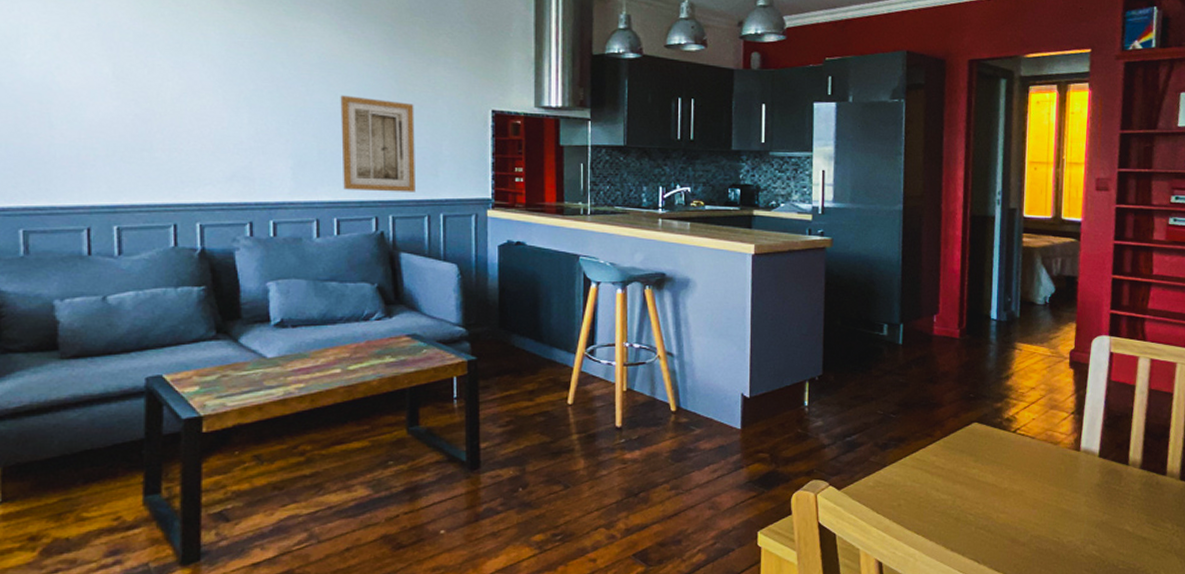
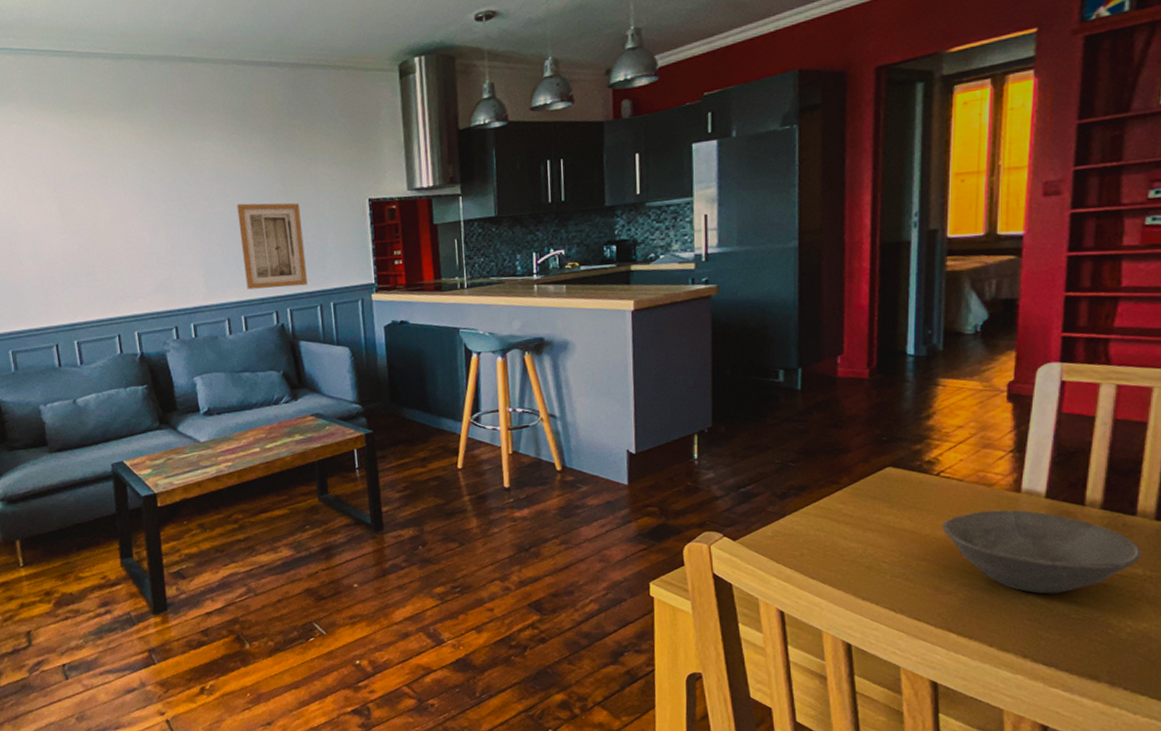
bowl: none [1018,467,1171,546] -> present [942,509,1142,594]

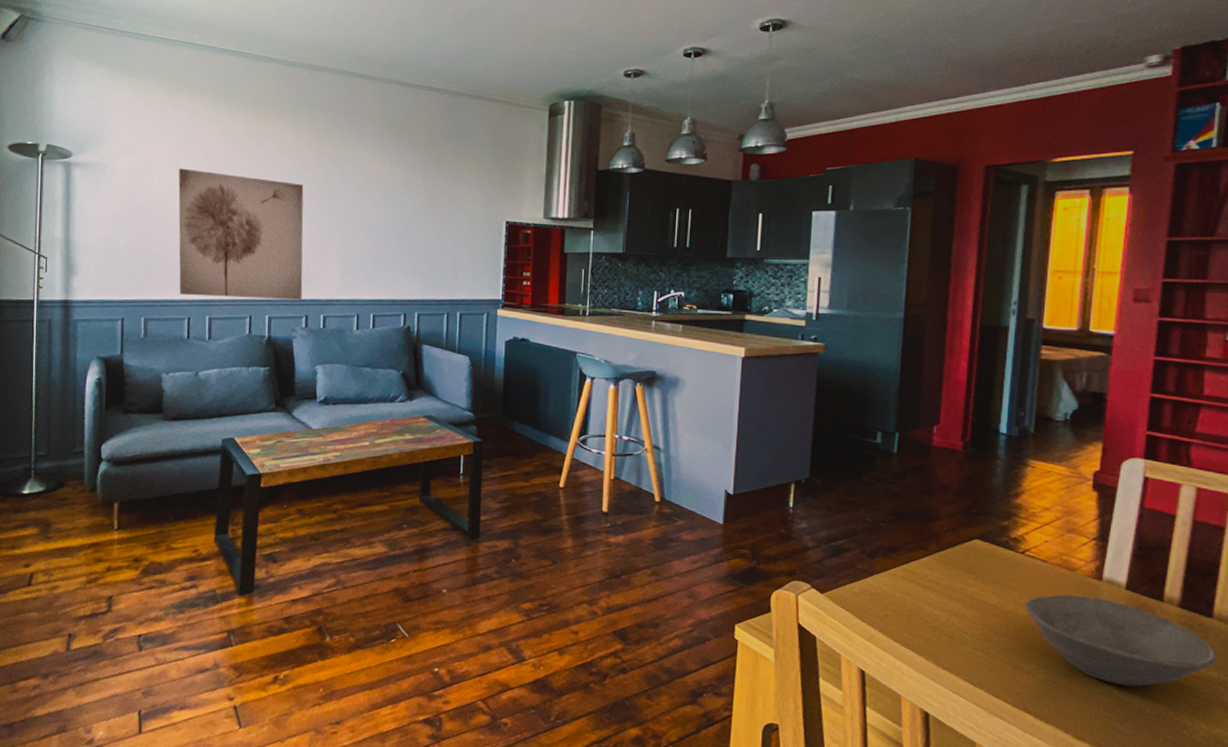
wall art: none [19,187,169,323] -> present [178,168,304,301]
wall art: present [236,203,308,290] -> none [379,210,441,293]

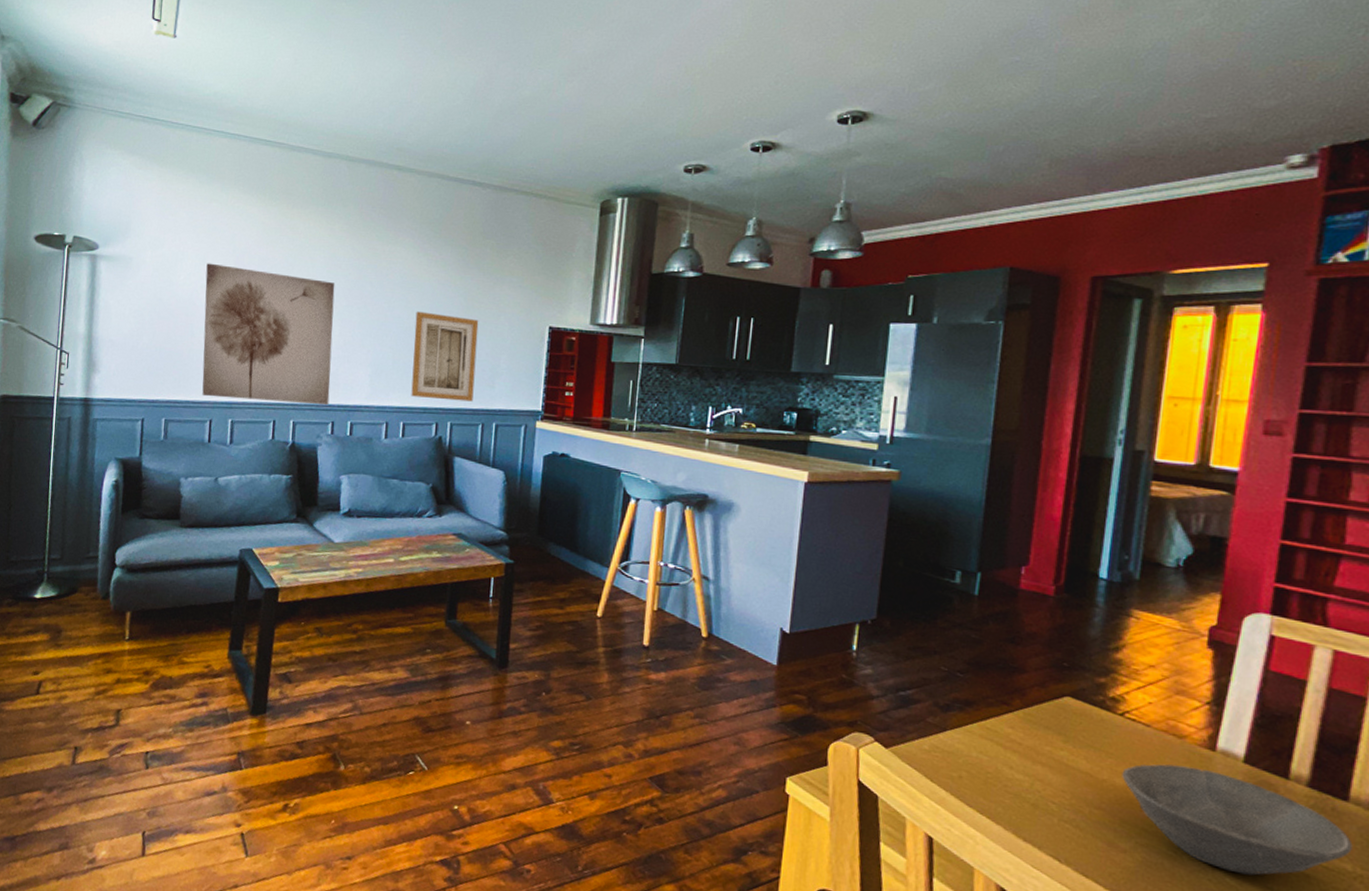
wall art: none [379,210,441,293] -> present [411,311,479,402]

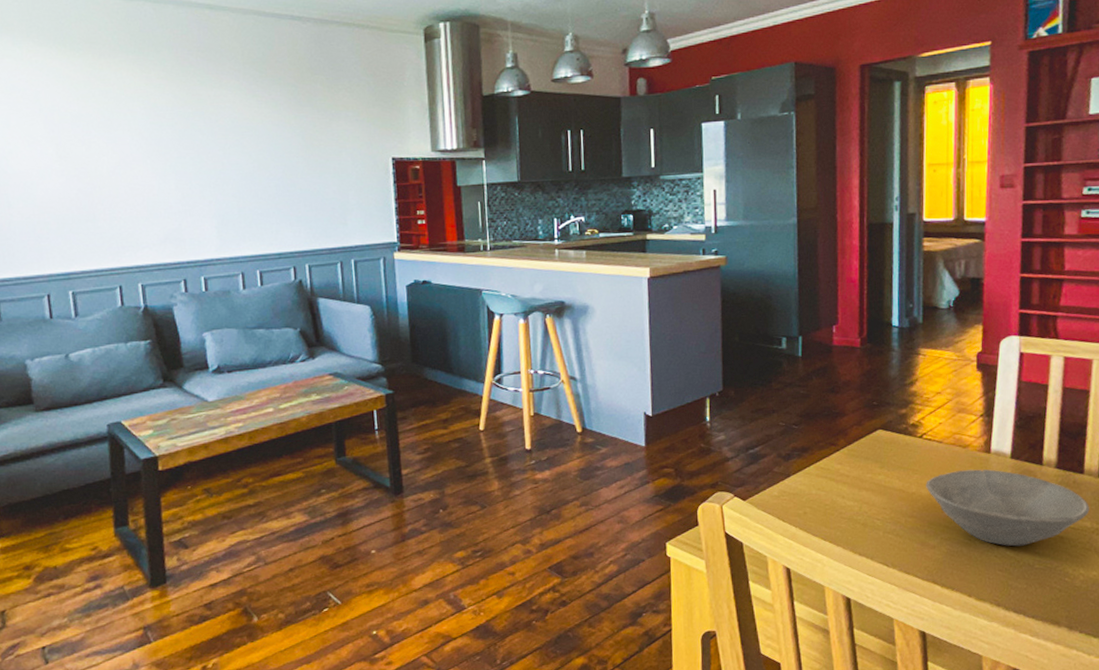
wall art: present [202,263,335,406] -> none [11,125,177,271]
wall art: present [411,311,479,402] -> none [254,155,328,244]

